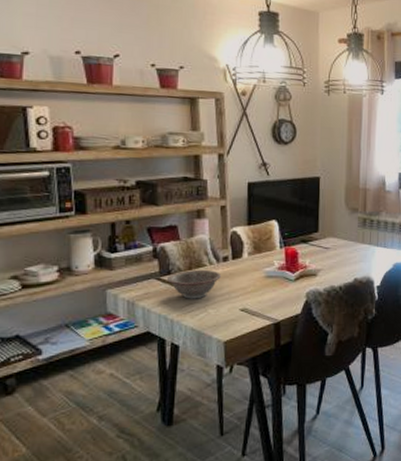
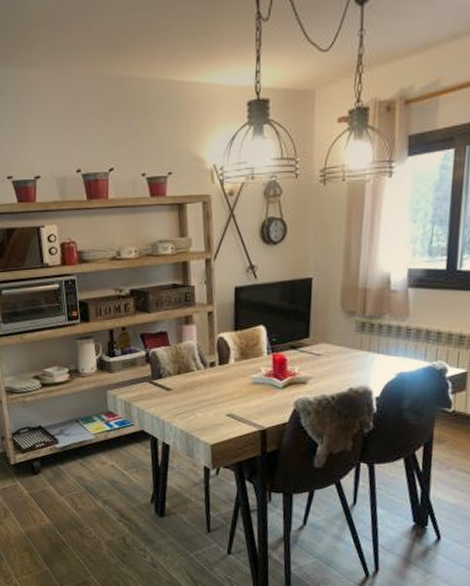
decorative bowl: present [166,269,221,299] -> none [157,374,208,403]

